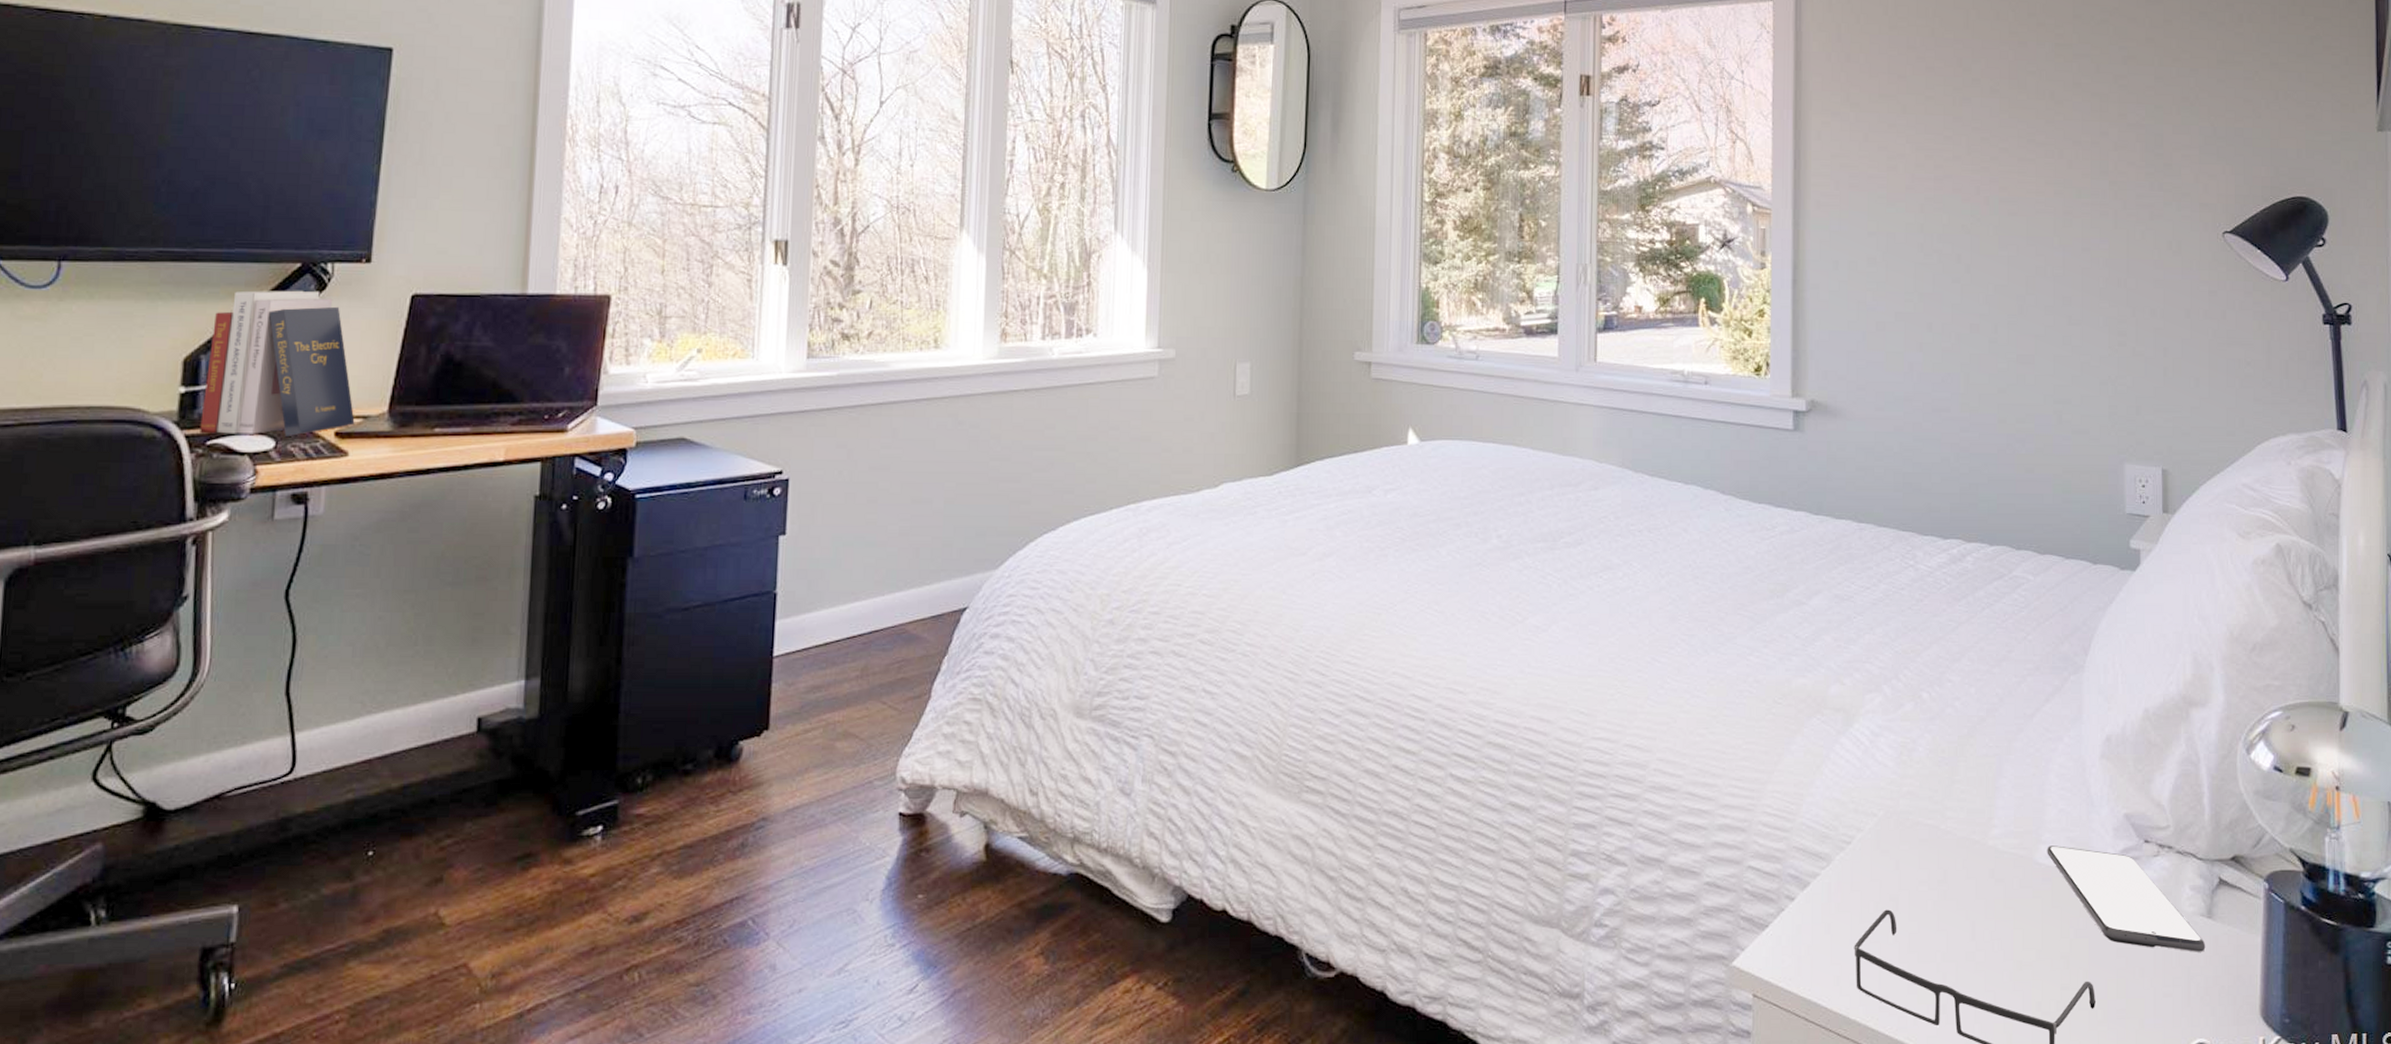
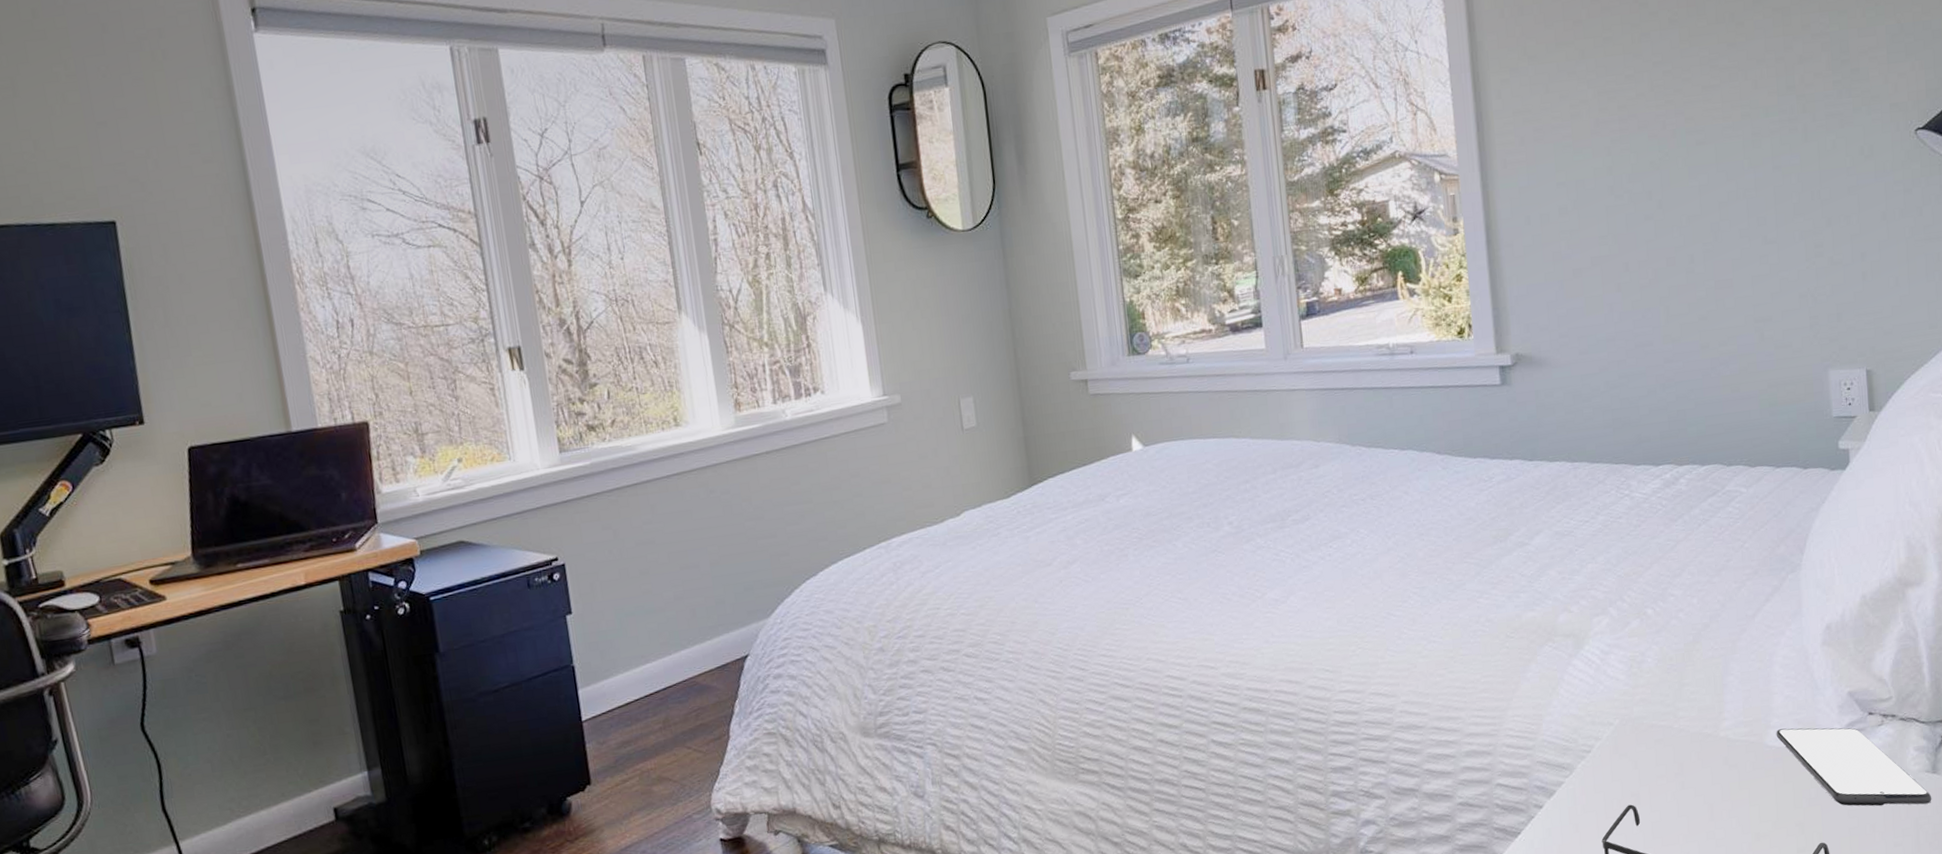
books: present [200,290,355,436] -> none [17,456,165,599]

